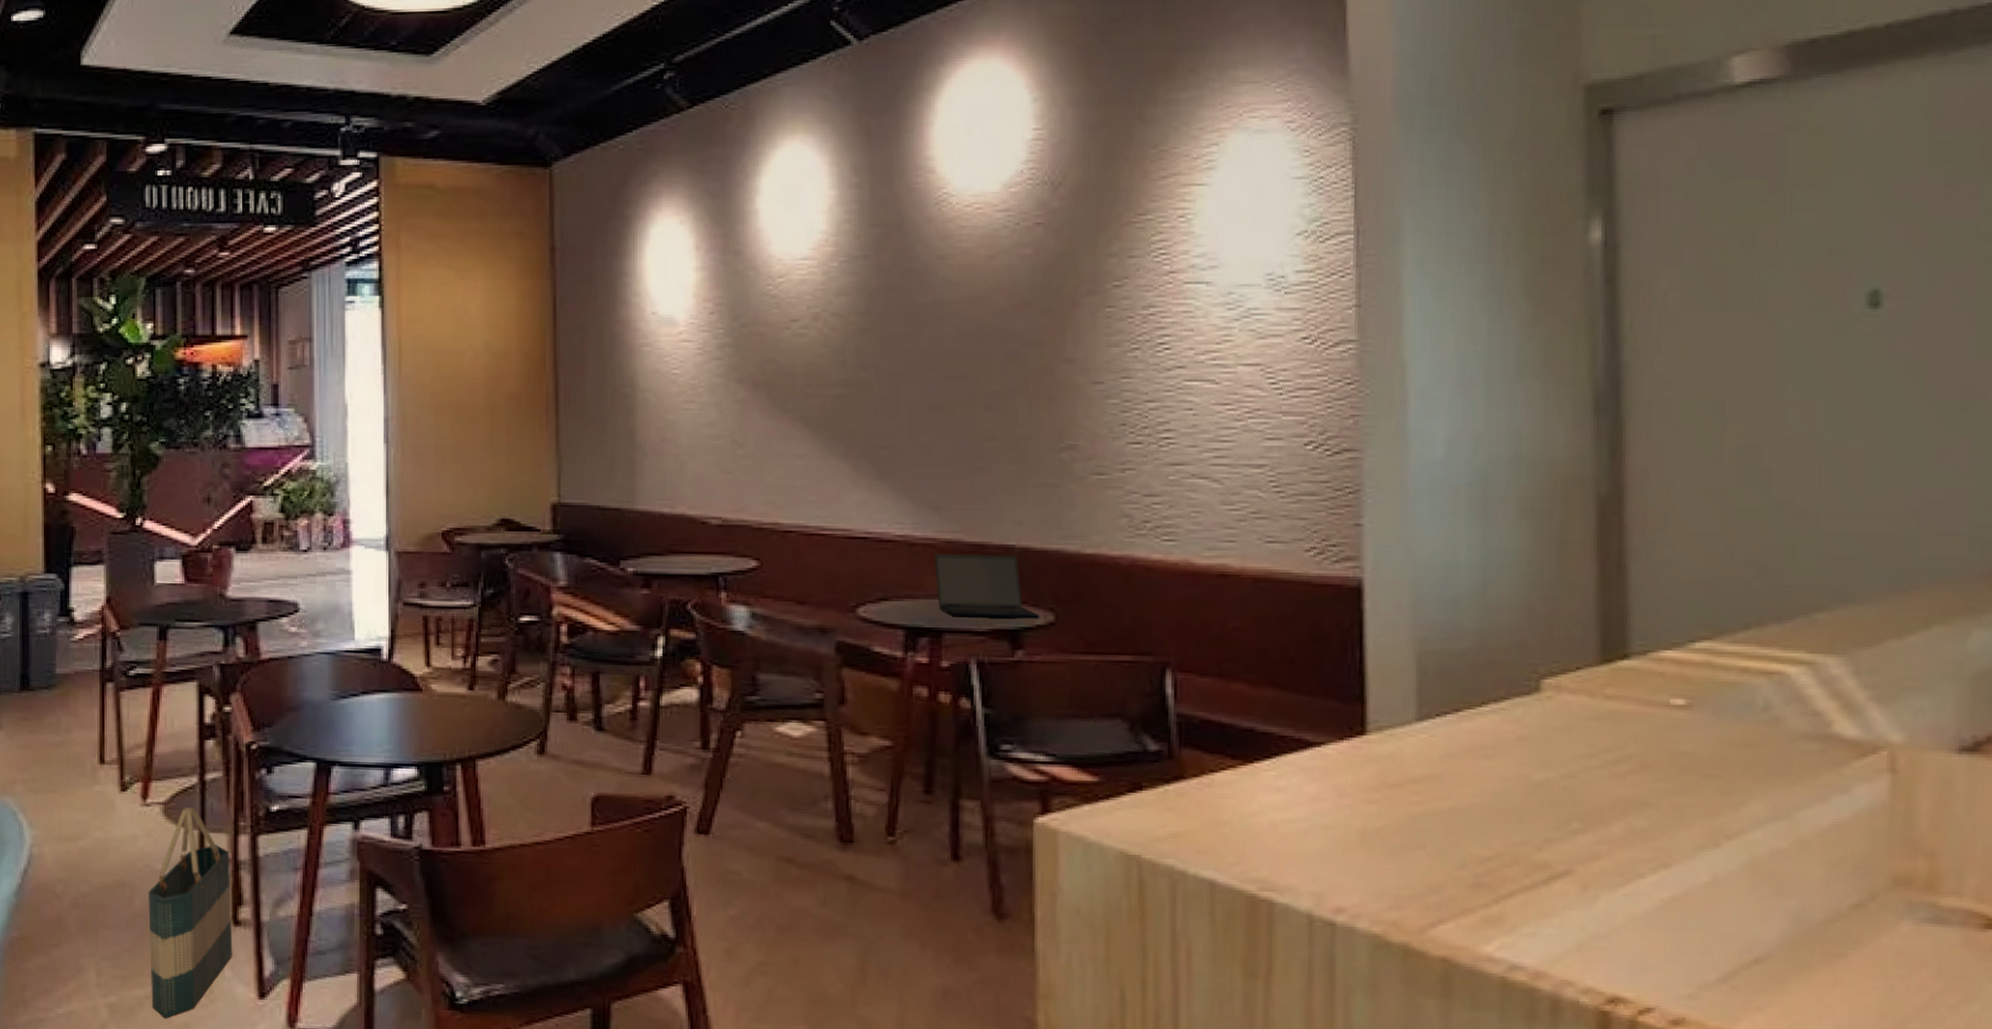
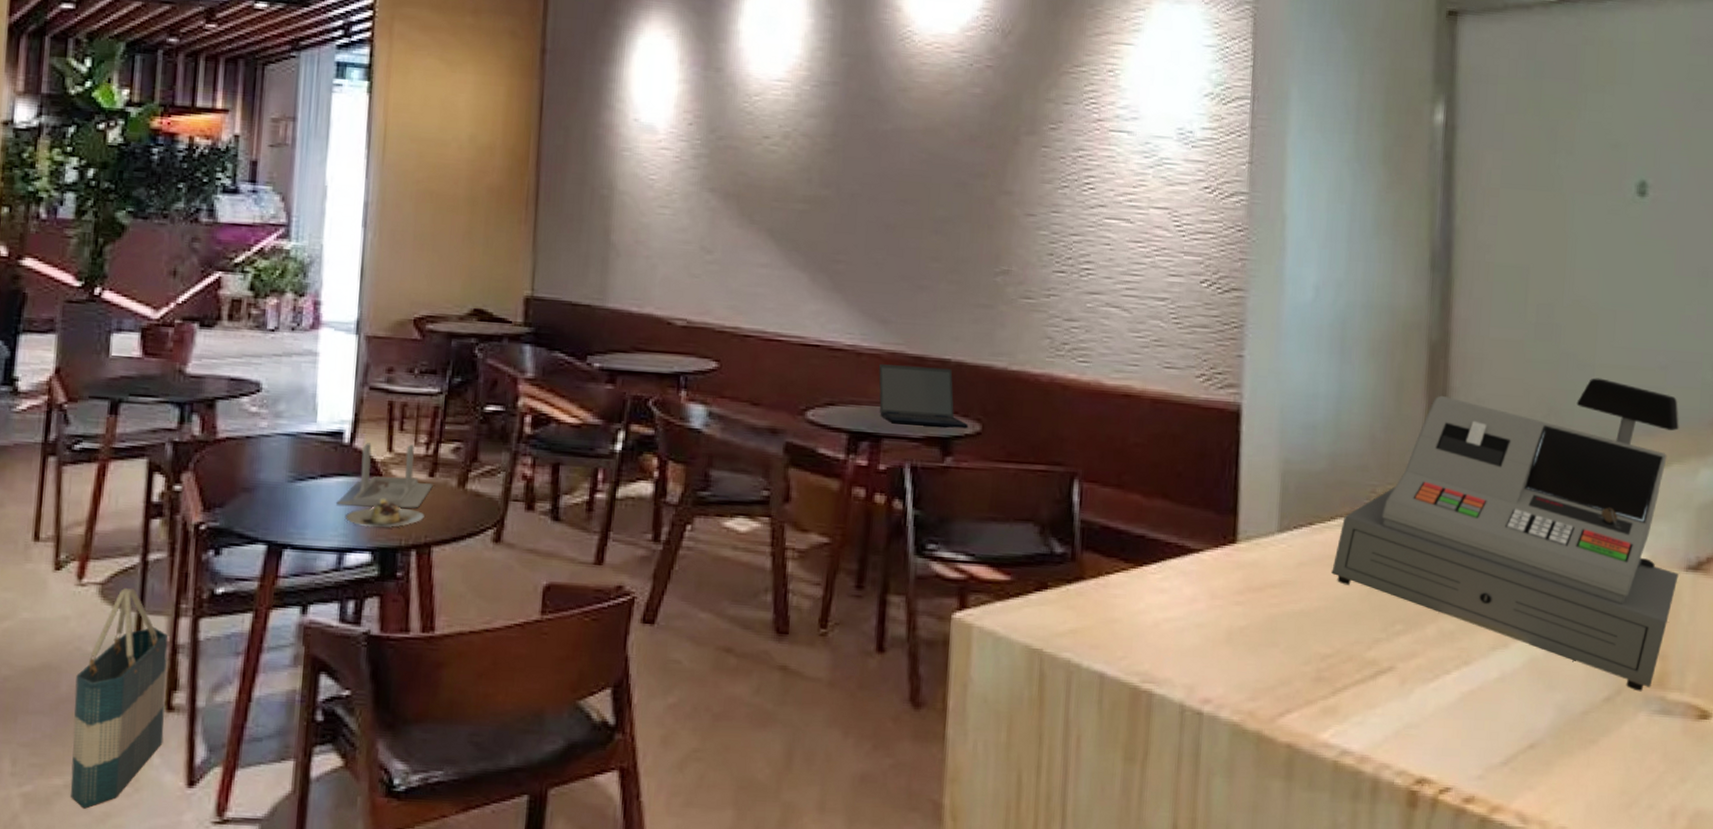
napkin holder: none [378,658,473,723] -> present [335,443,433,509]
dessert: none [390,713,468,743] -> present [345,498,426,529]
cash register: none [1486,528,1948,897] -> present [1331,378,1680,692]

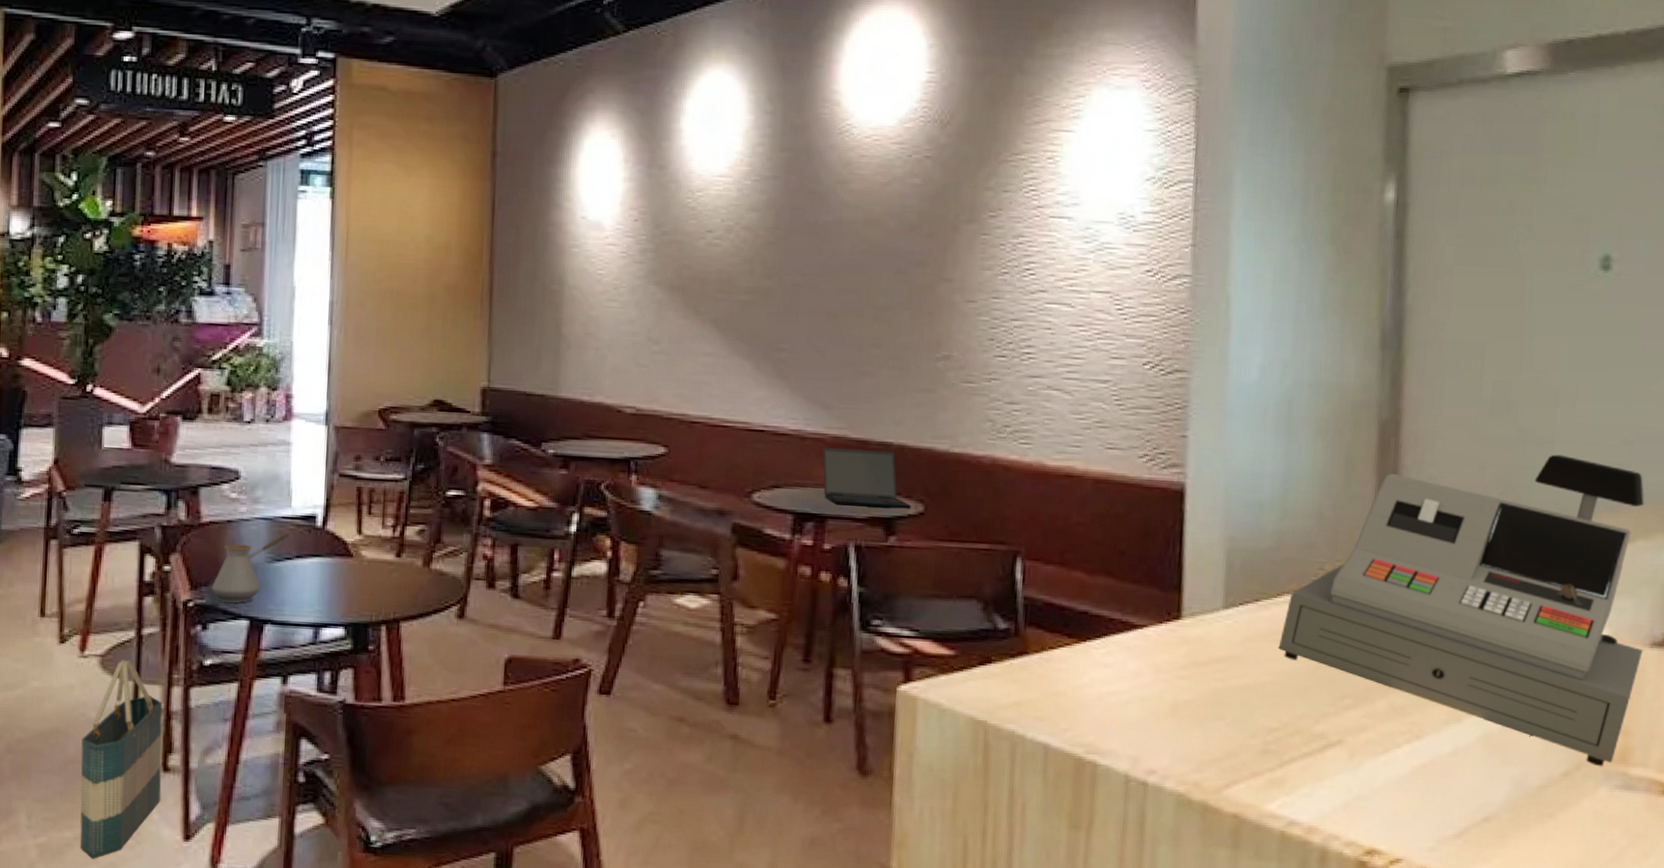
coffee pot: none [227,449,318,526] -> present [212,532,294,603]
napkin holder: present [335,443,433,509] -> none [310,526,400,588]
dessert: present [345,498,426,529] -> none [320,578,394,605]

